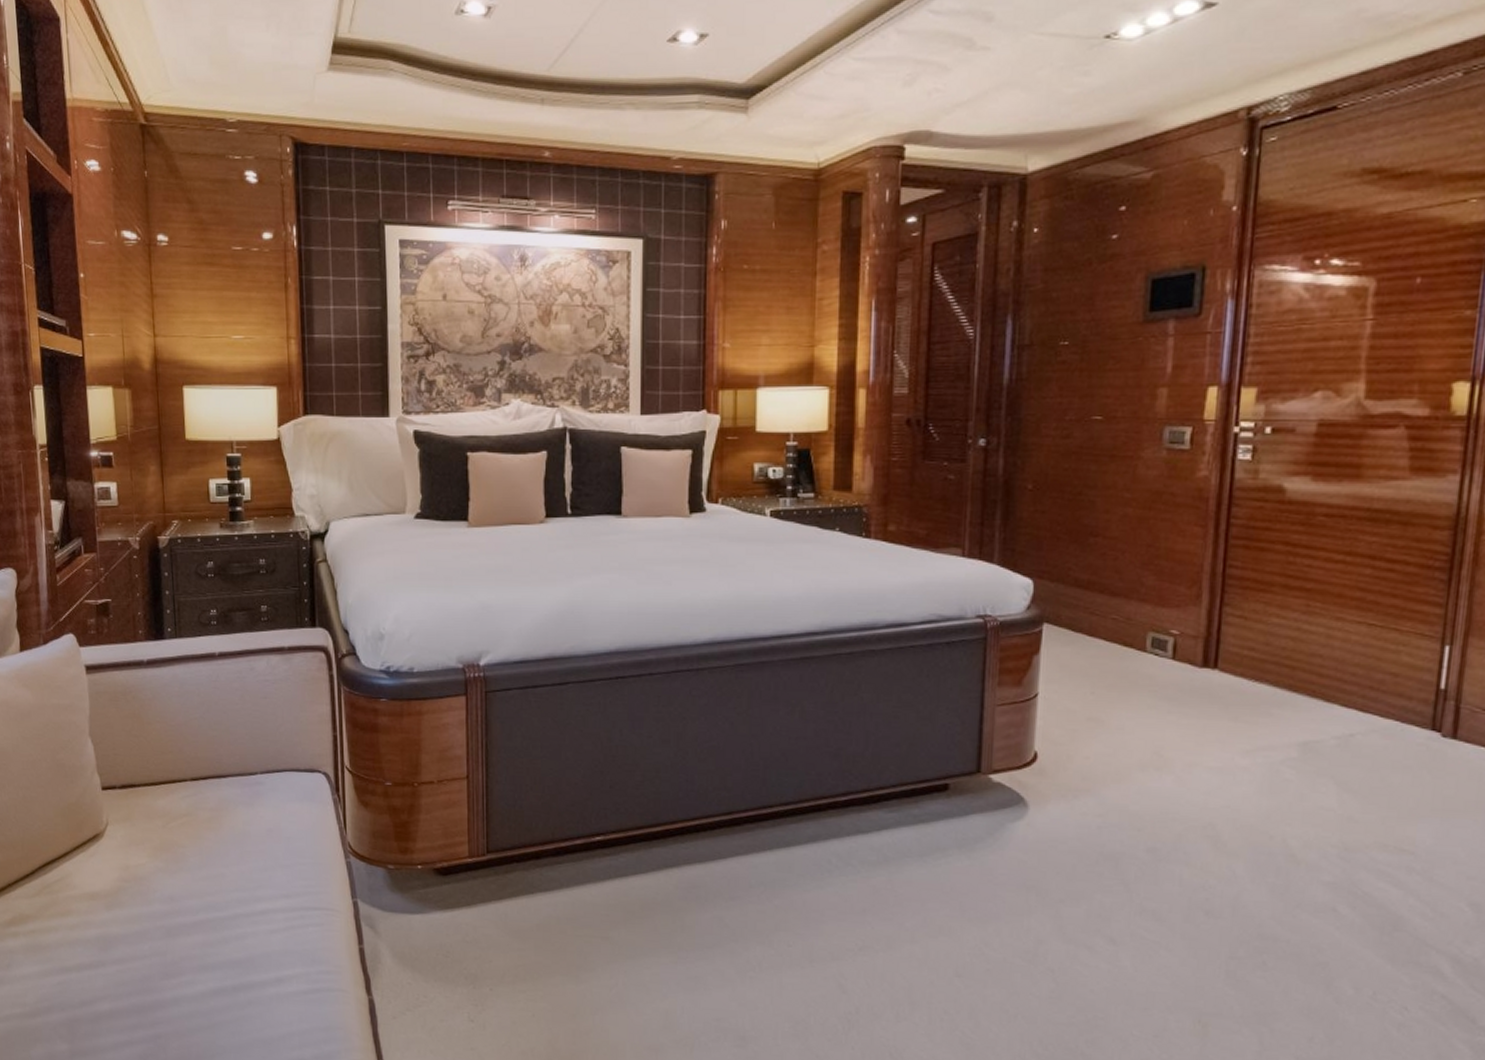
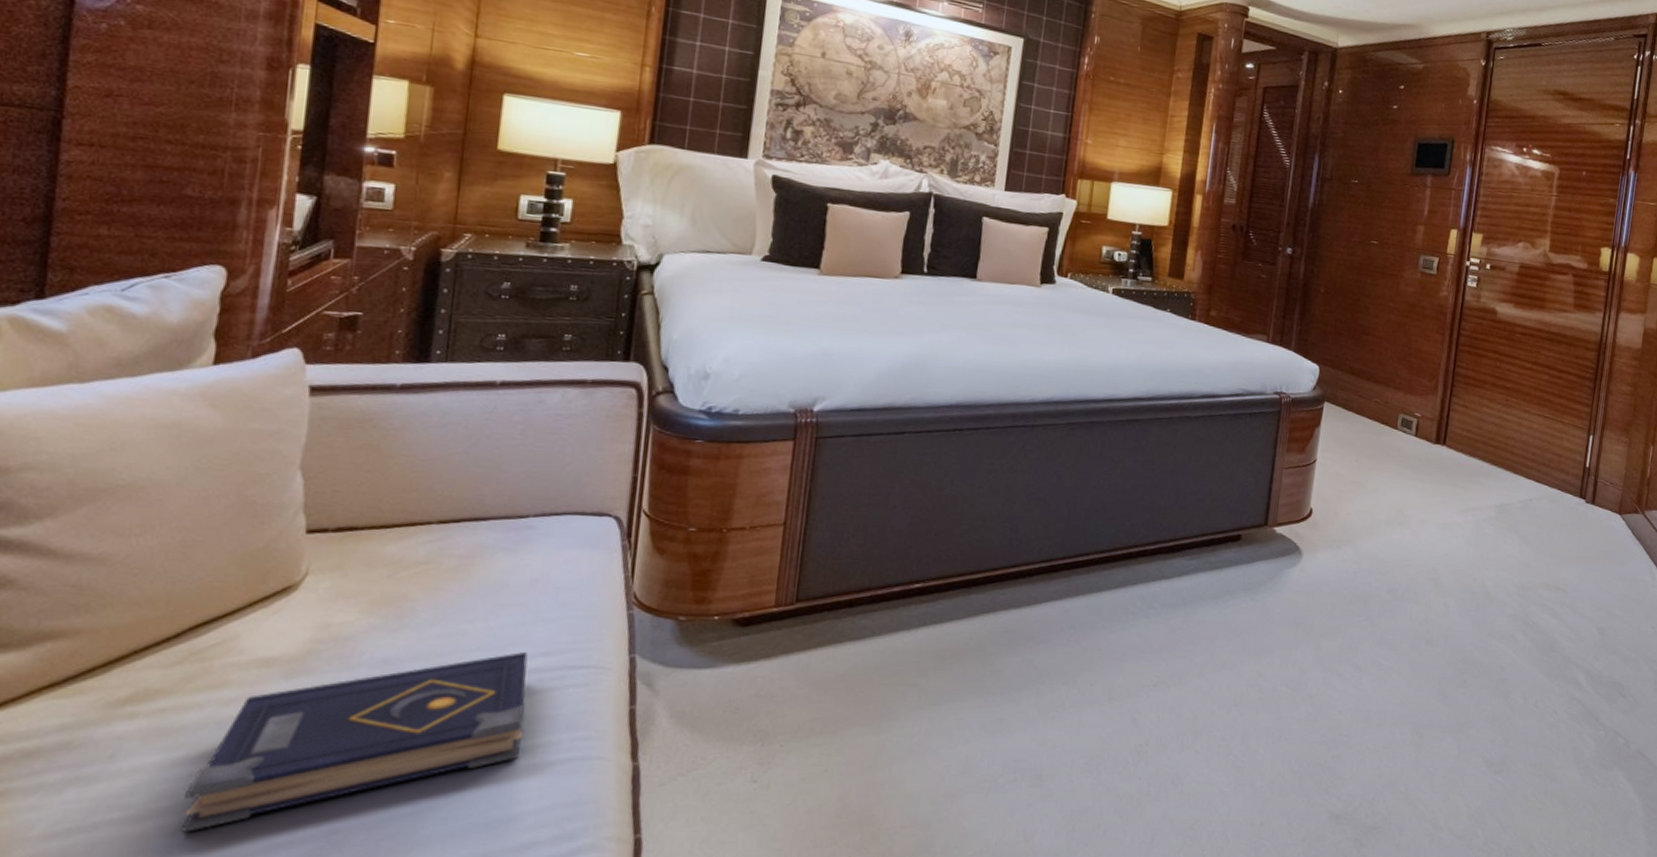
book: none [58,894,280,1028] -> present [182,652,528,832]

